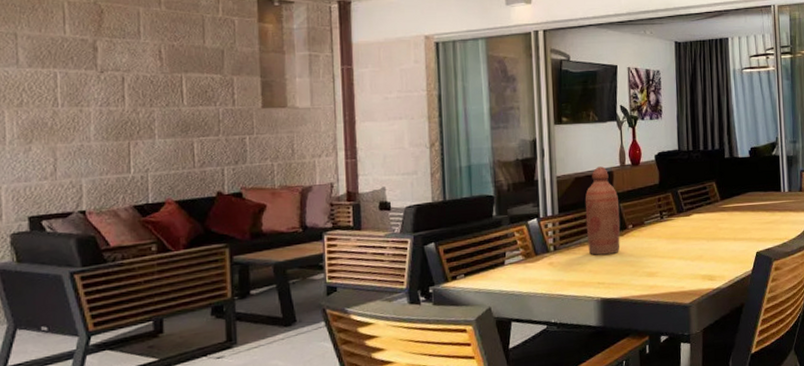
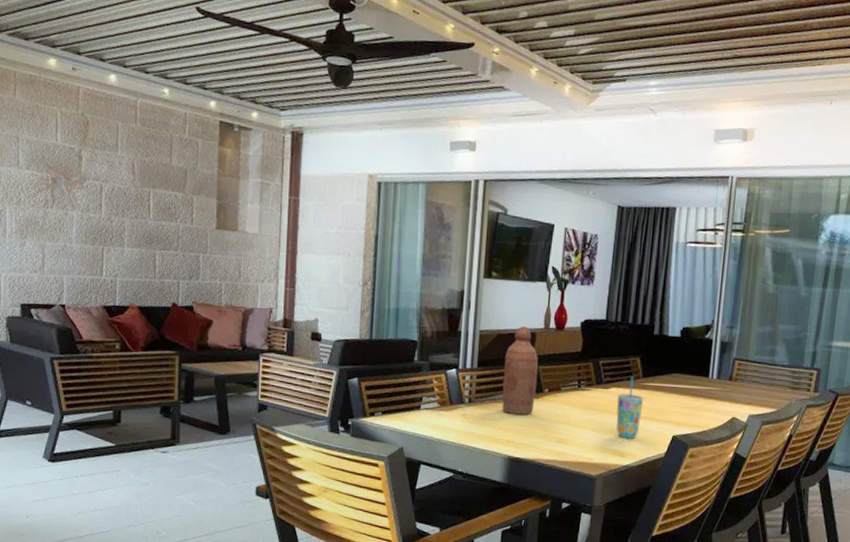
wall sculpture: none [30,49,107,111] -> present [27,154,87,216]
cup: none [699,201,725,262] -> present [616,377,644,439]

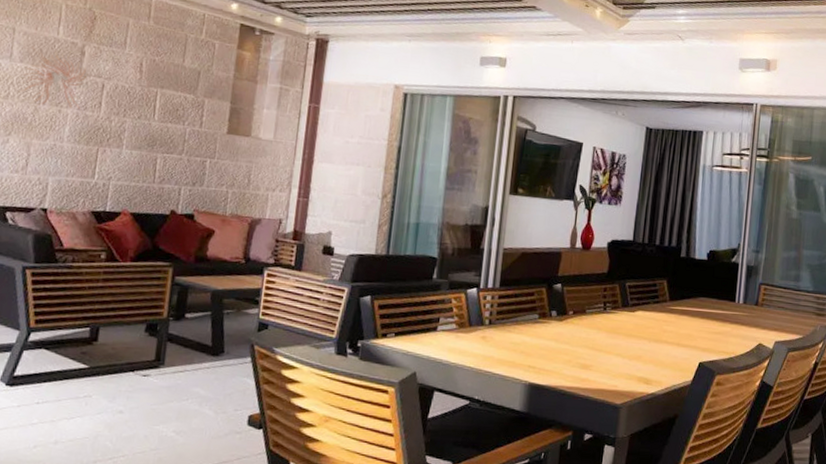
bottle: present [502,326,539,415] -> none [524,245,564,339]
cup: present [616,377,644,439] -> none [642,300,671,365]

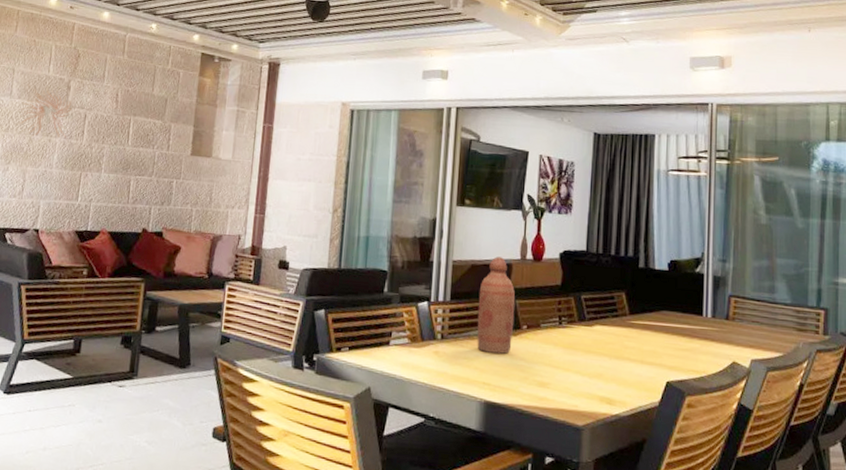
bottle: none [524,245,564,339] -> present [477,256,516,354]

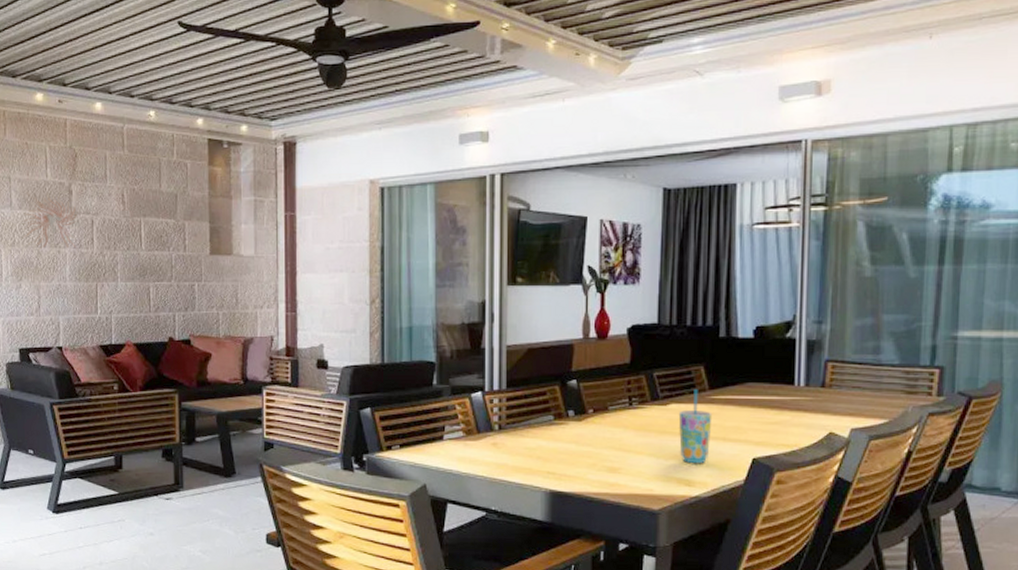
bottle: present [477,256,516,354] -> none [537,337,579,441]
cup: none [602,313,632,384] -> present [678,389,713,464]

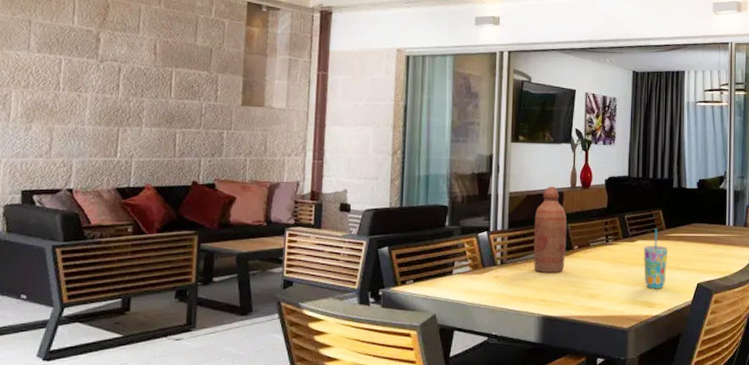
wall sculpture: present [20,192,79,253] -> none [36,37,105,98]
bottle: none [537,337,579,441] -> present [533,186,567,272]

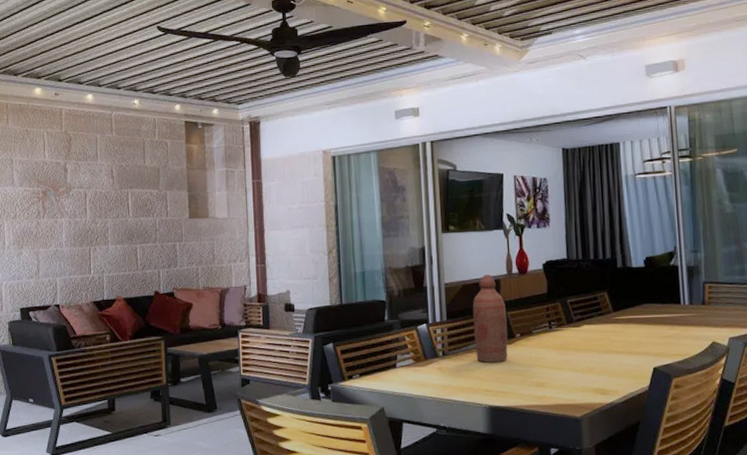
wall sculpture: none [36,37,105,98] -> present [21,170,74,222]
cup: present [643,229,668,289] -> none [590,312,618,375]

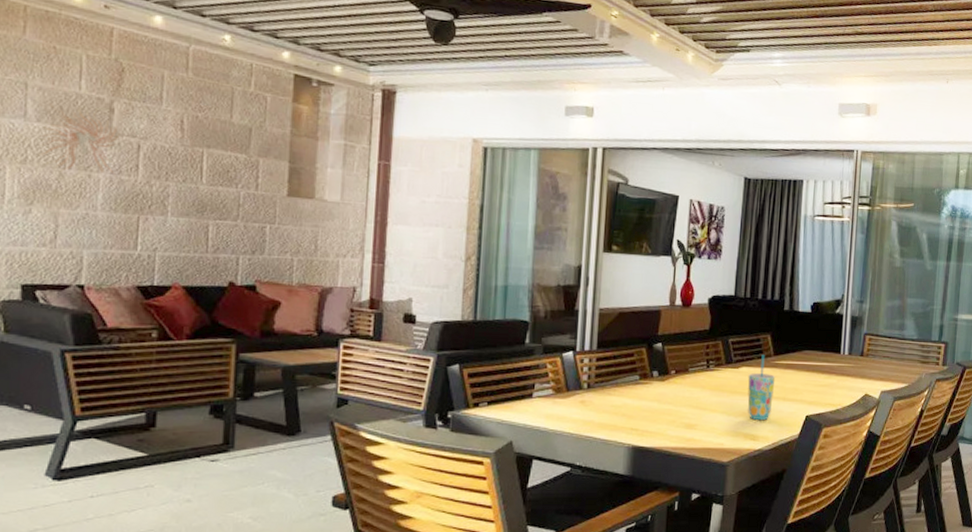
bottle: present [472,274,508,362] -> none [624,303,664,399]
cup: none [590,312,618,375] -> present [747,355,776,421]

